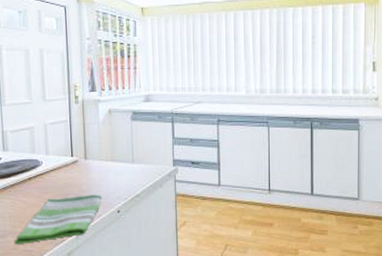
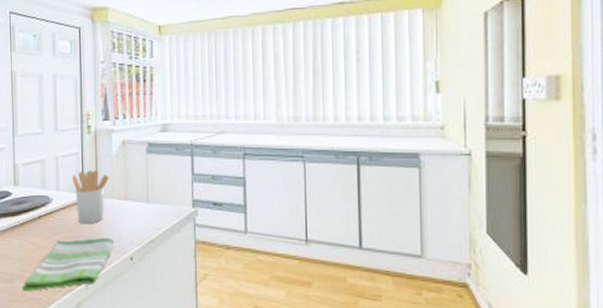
utensil holder: none [61,136,96,184] -> present [72,170,109,225]

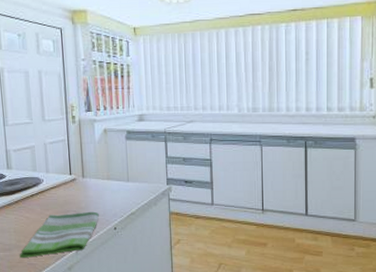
utensil holder: present [72,170,109,225] -> none [60,155,93,201]

